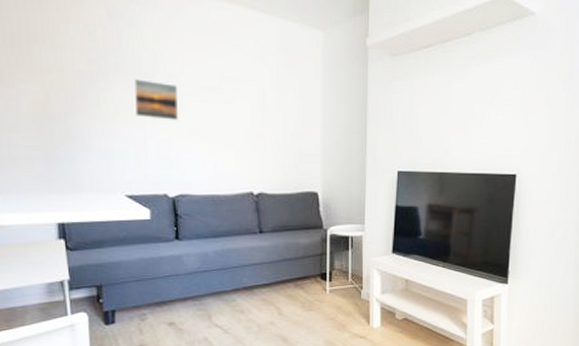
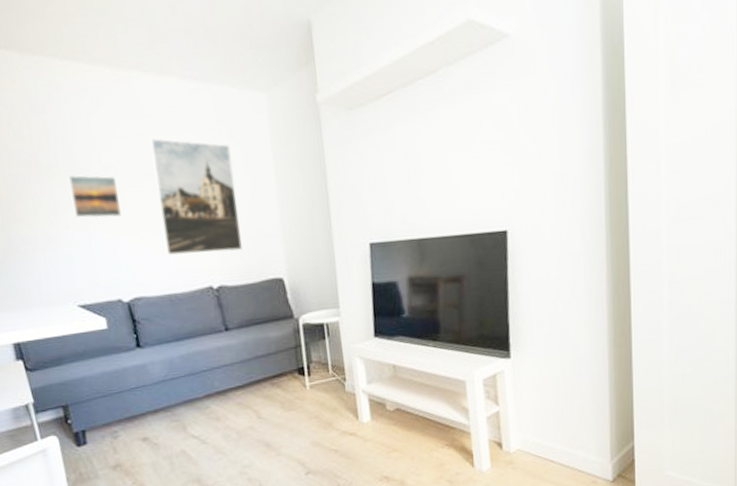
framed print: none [213,57,285,163] -> present [150,138,242,256]

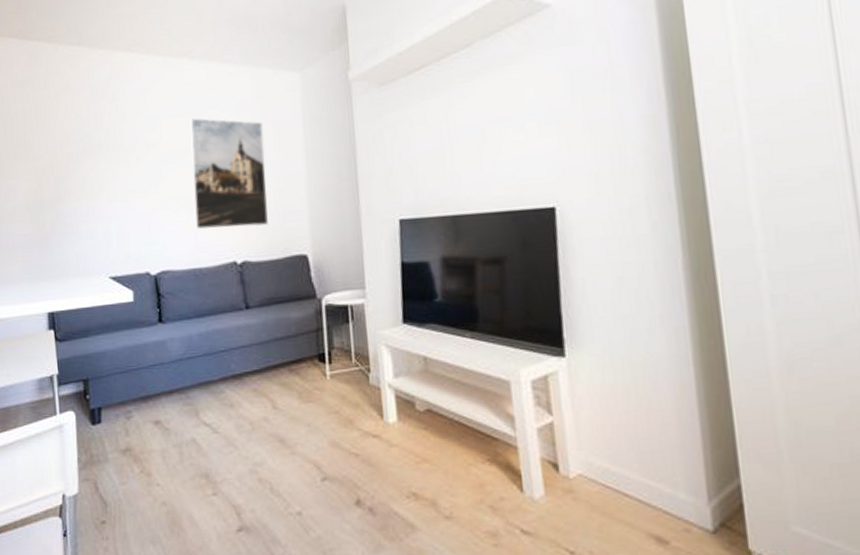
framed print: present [69,175,121,218] -> none [115,153,158,193]

